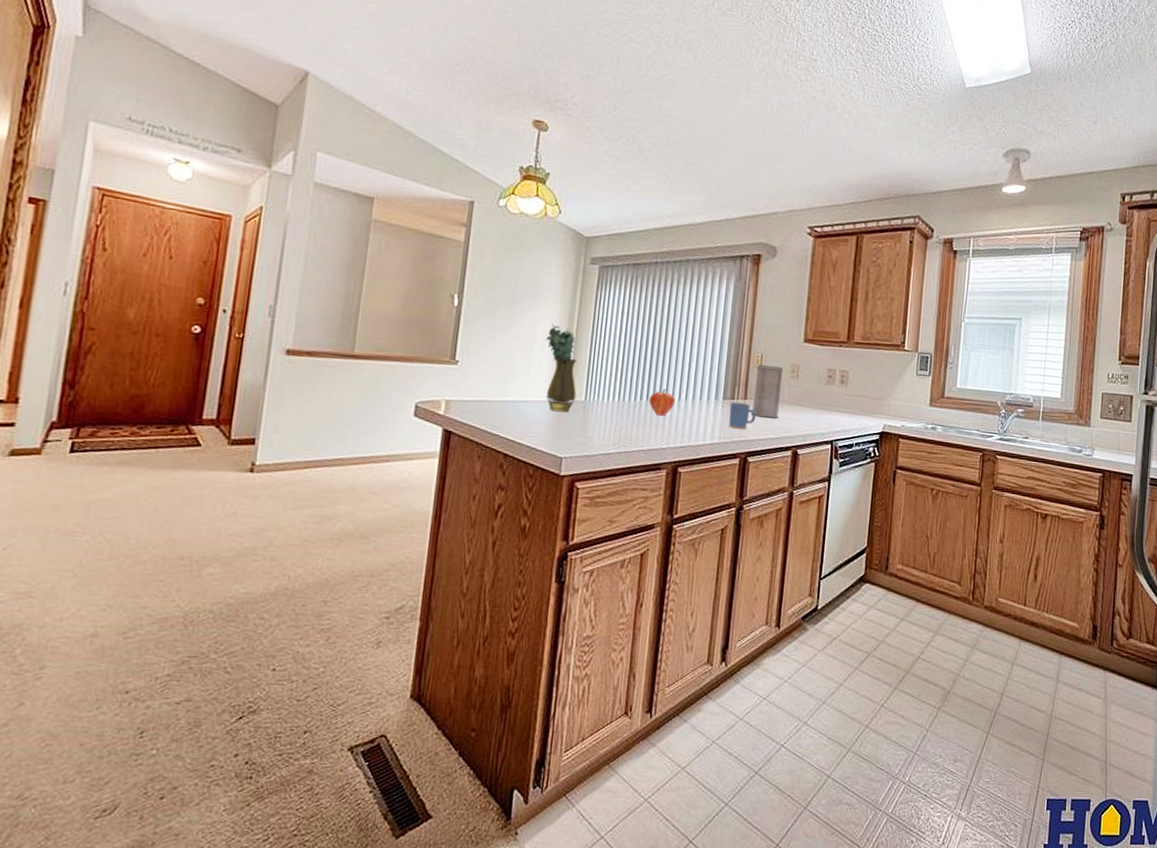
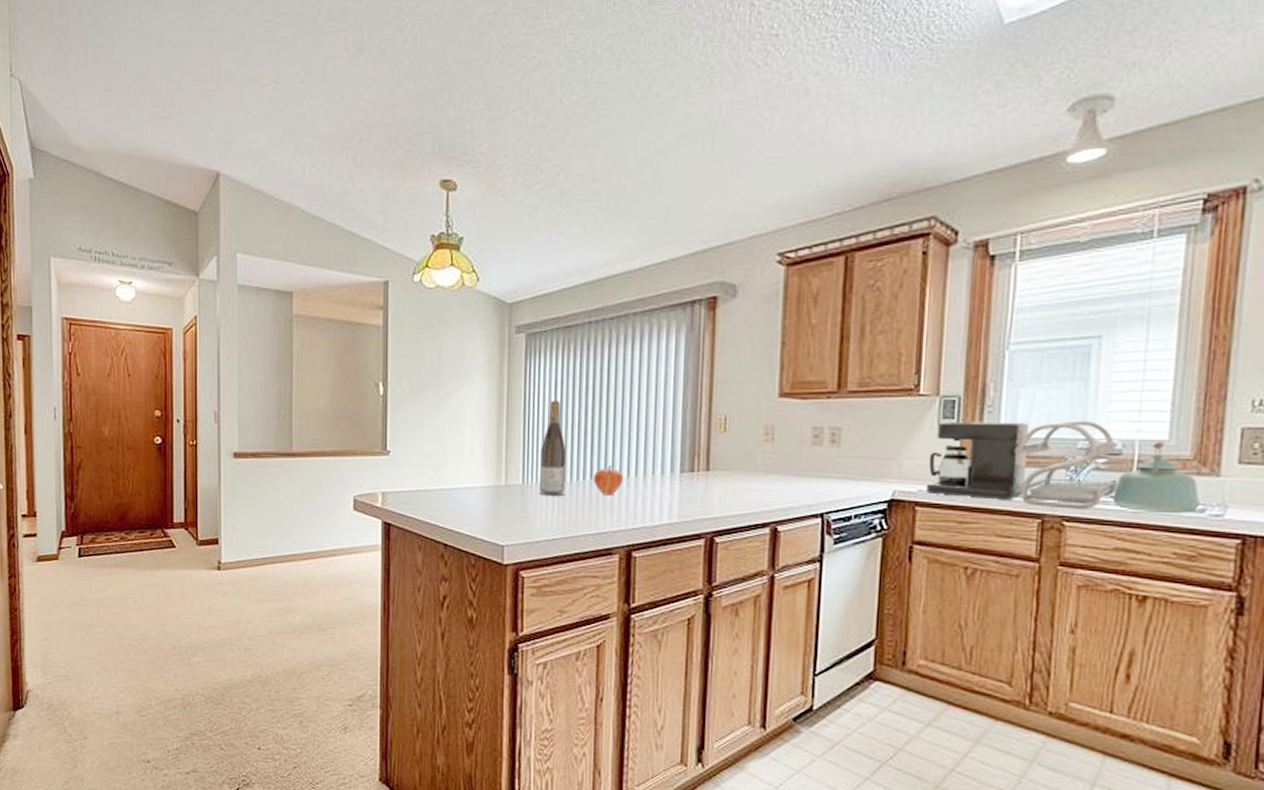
vase: present [546,323,578,413] -> none [476,403,513,498]
wine bottle: none [599,327,628,415] -> present [538,401,567,497]
mug: present [729,402,756,429] -> none [688,475,722,505]
canister: present [751,364,784,419] -> none [716,428,754,491]
coffee maker: none [907,373,976,437] -> present [927,421,1029,501]
dish rack: none [966,379,1030,447] -> present [1014,421,1118,510]
kettle: none [1027,398,1079,453] -> present [1112,441,1201,513]

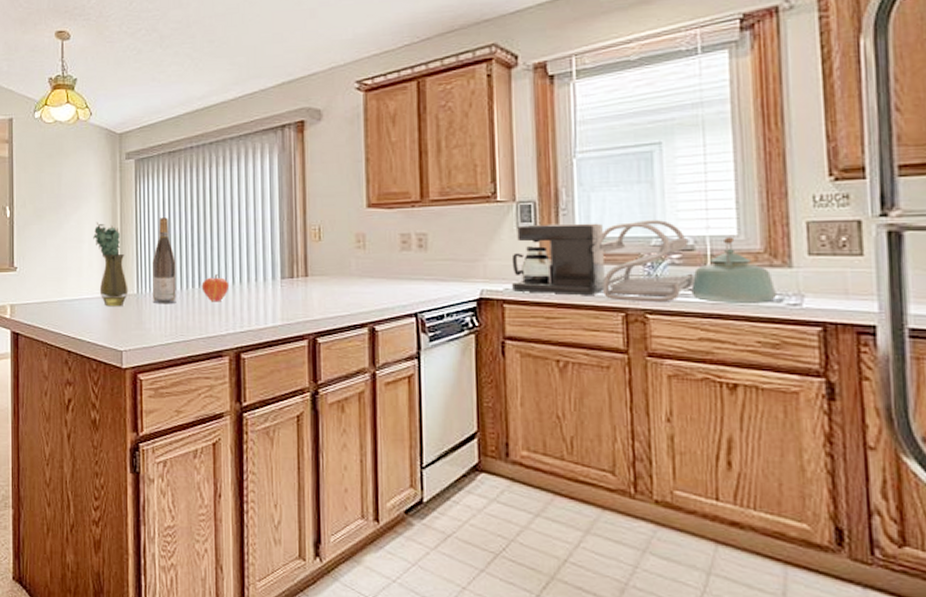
vase: none [476,403,513,498] -> present [93,222,129,307]

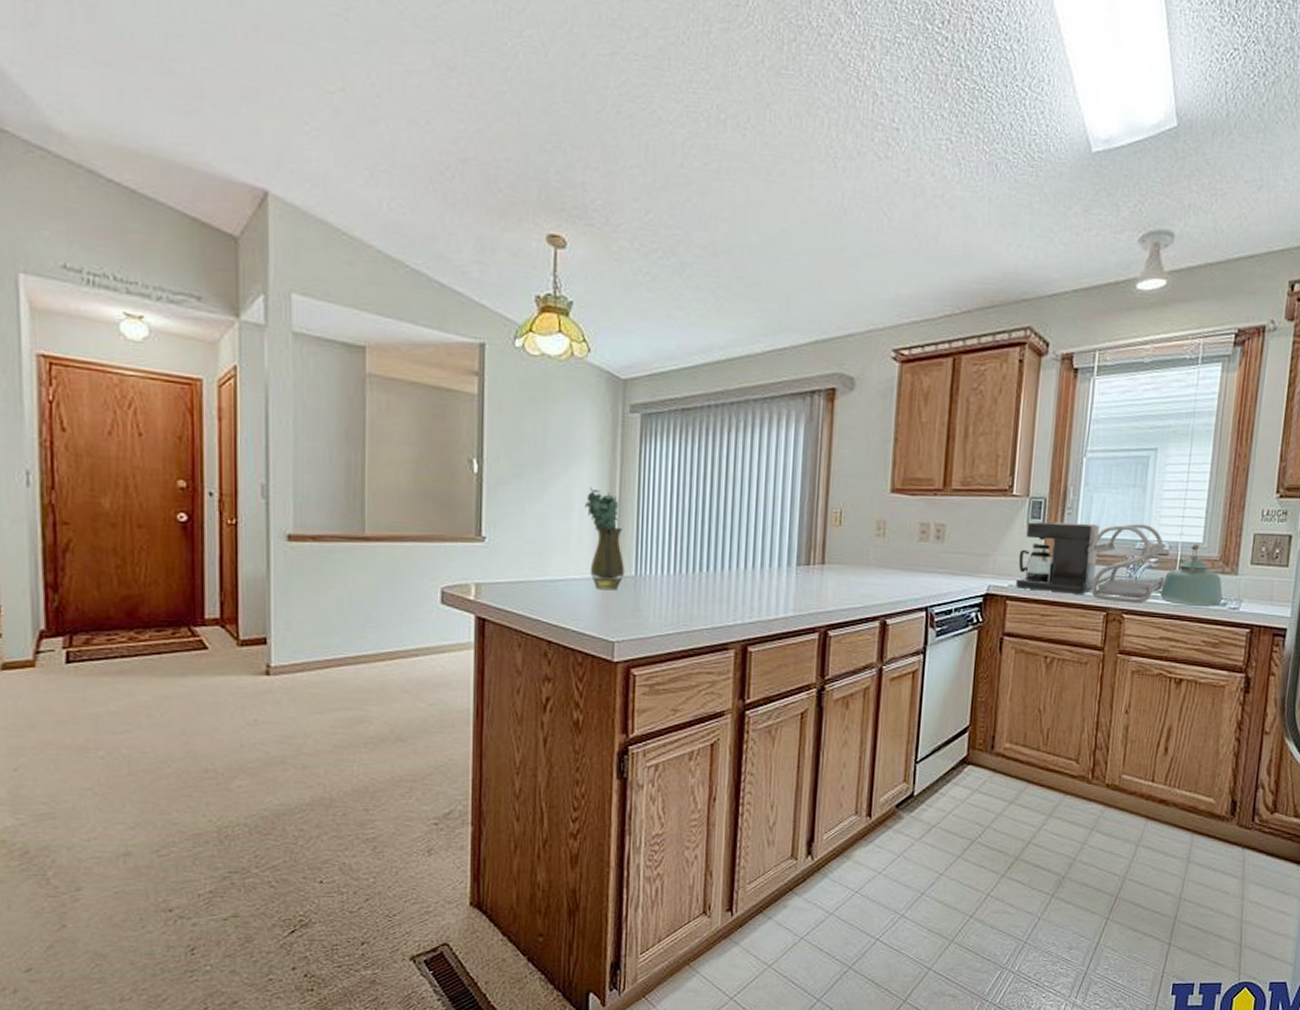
wine bottle: present [152,217,177,305] -> none [652,487,683,590]
fruit: present [201,274,230,302] -> none [710,557,741,589]

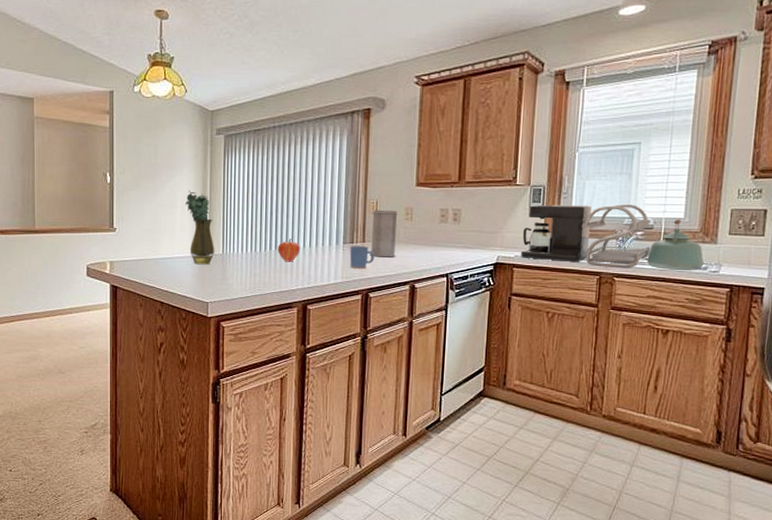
fruit: none [710,557,741,589] -> present [277,239,301,262]
mug: none [804,568,836,599] -> present [349,246,375,269]
canister: none [830,521,867,585] -> present [370,210,398,258]

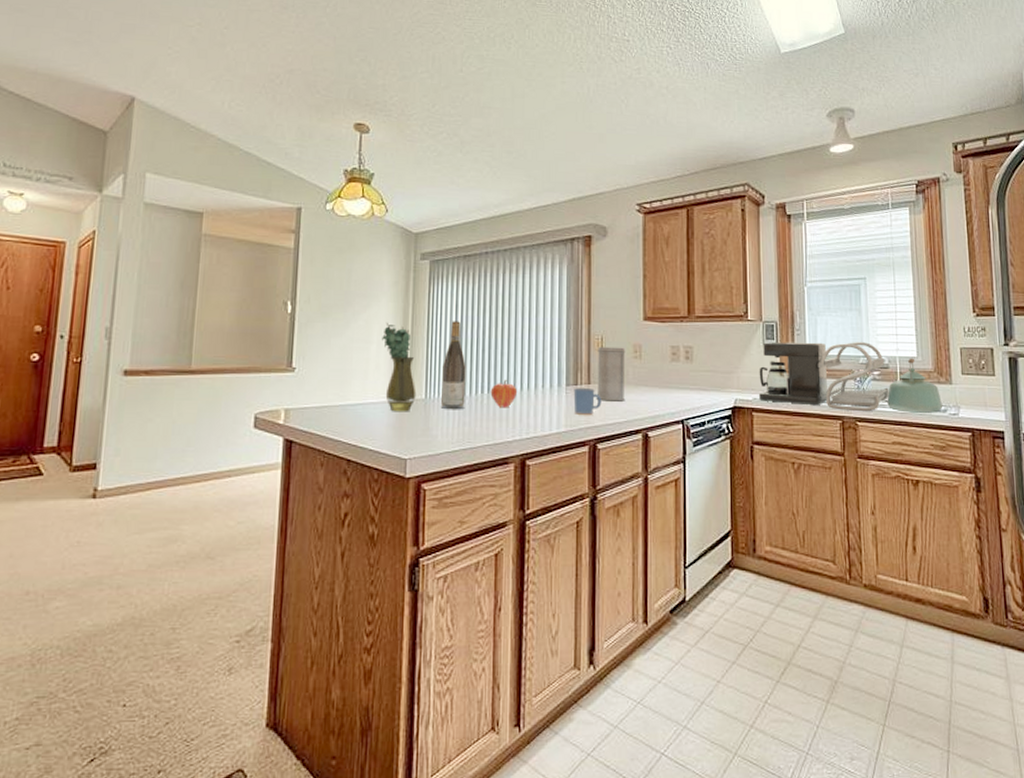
wine bottle: none [235,188,257,264] -> present [440,321,466,410]

